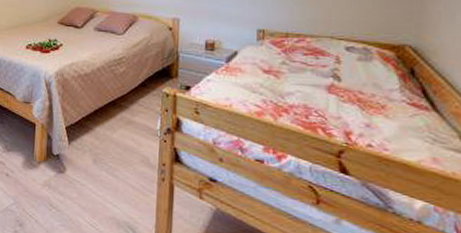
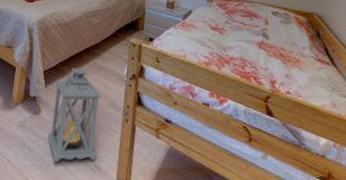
lantern: none [75,122,133,223] -> present [47,67,102,162]

